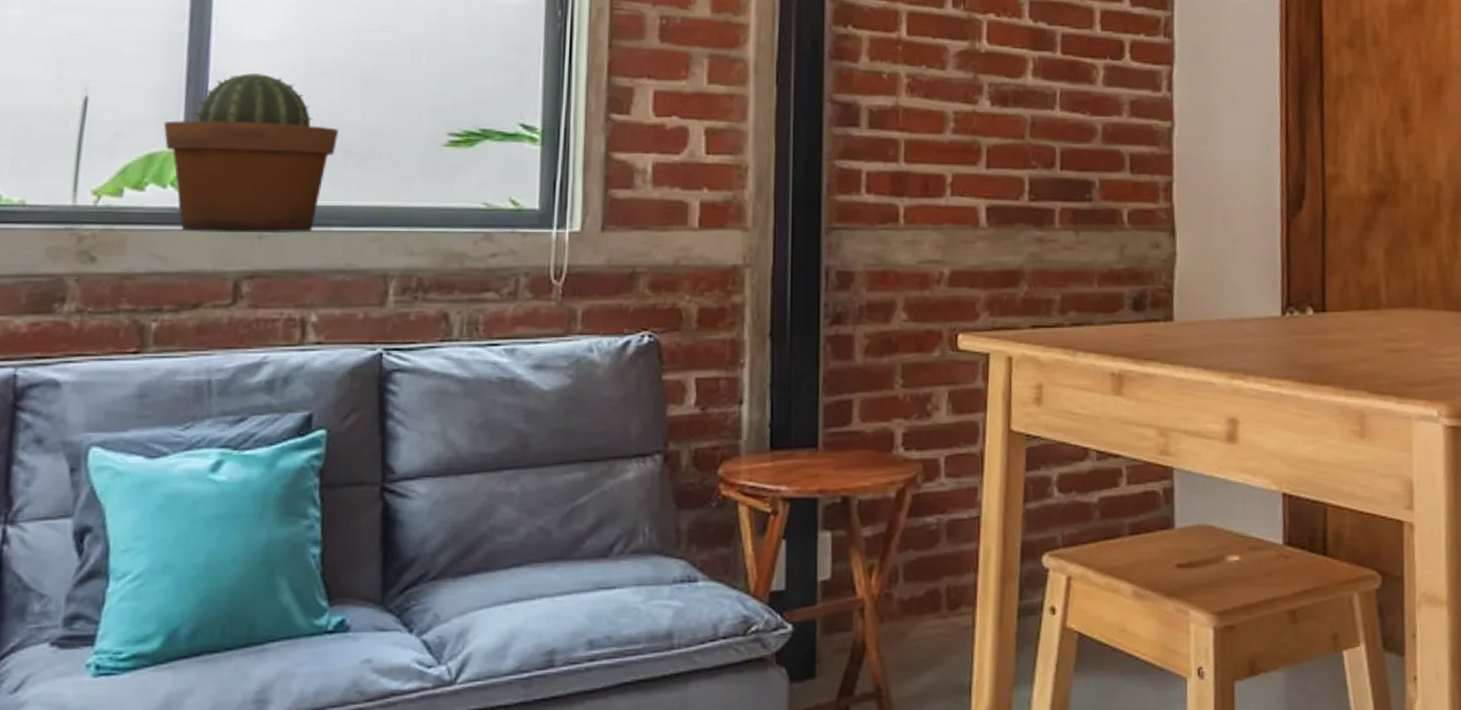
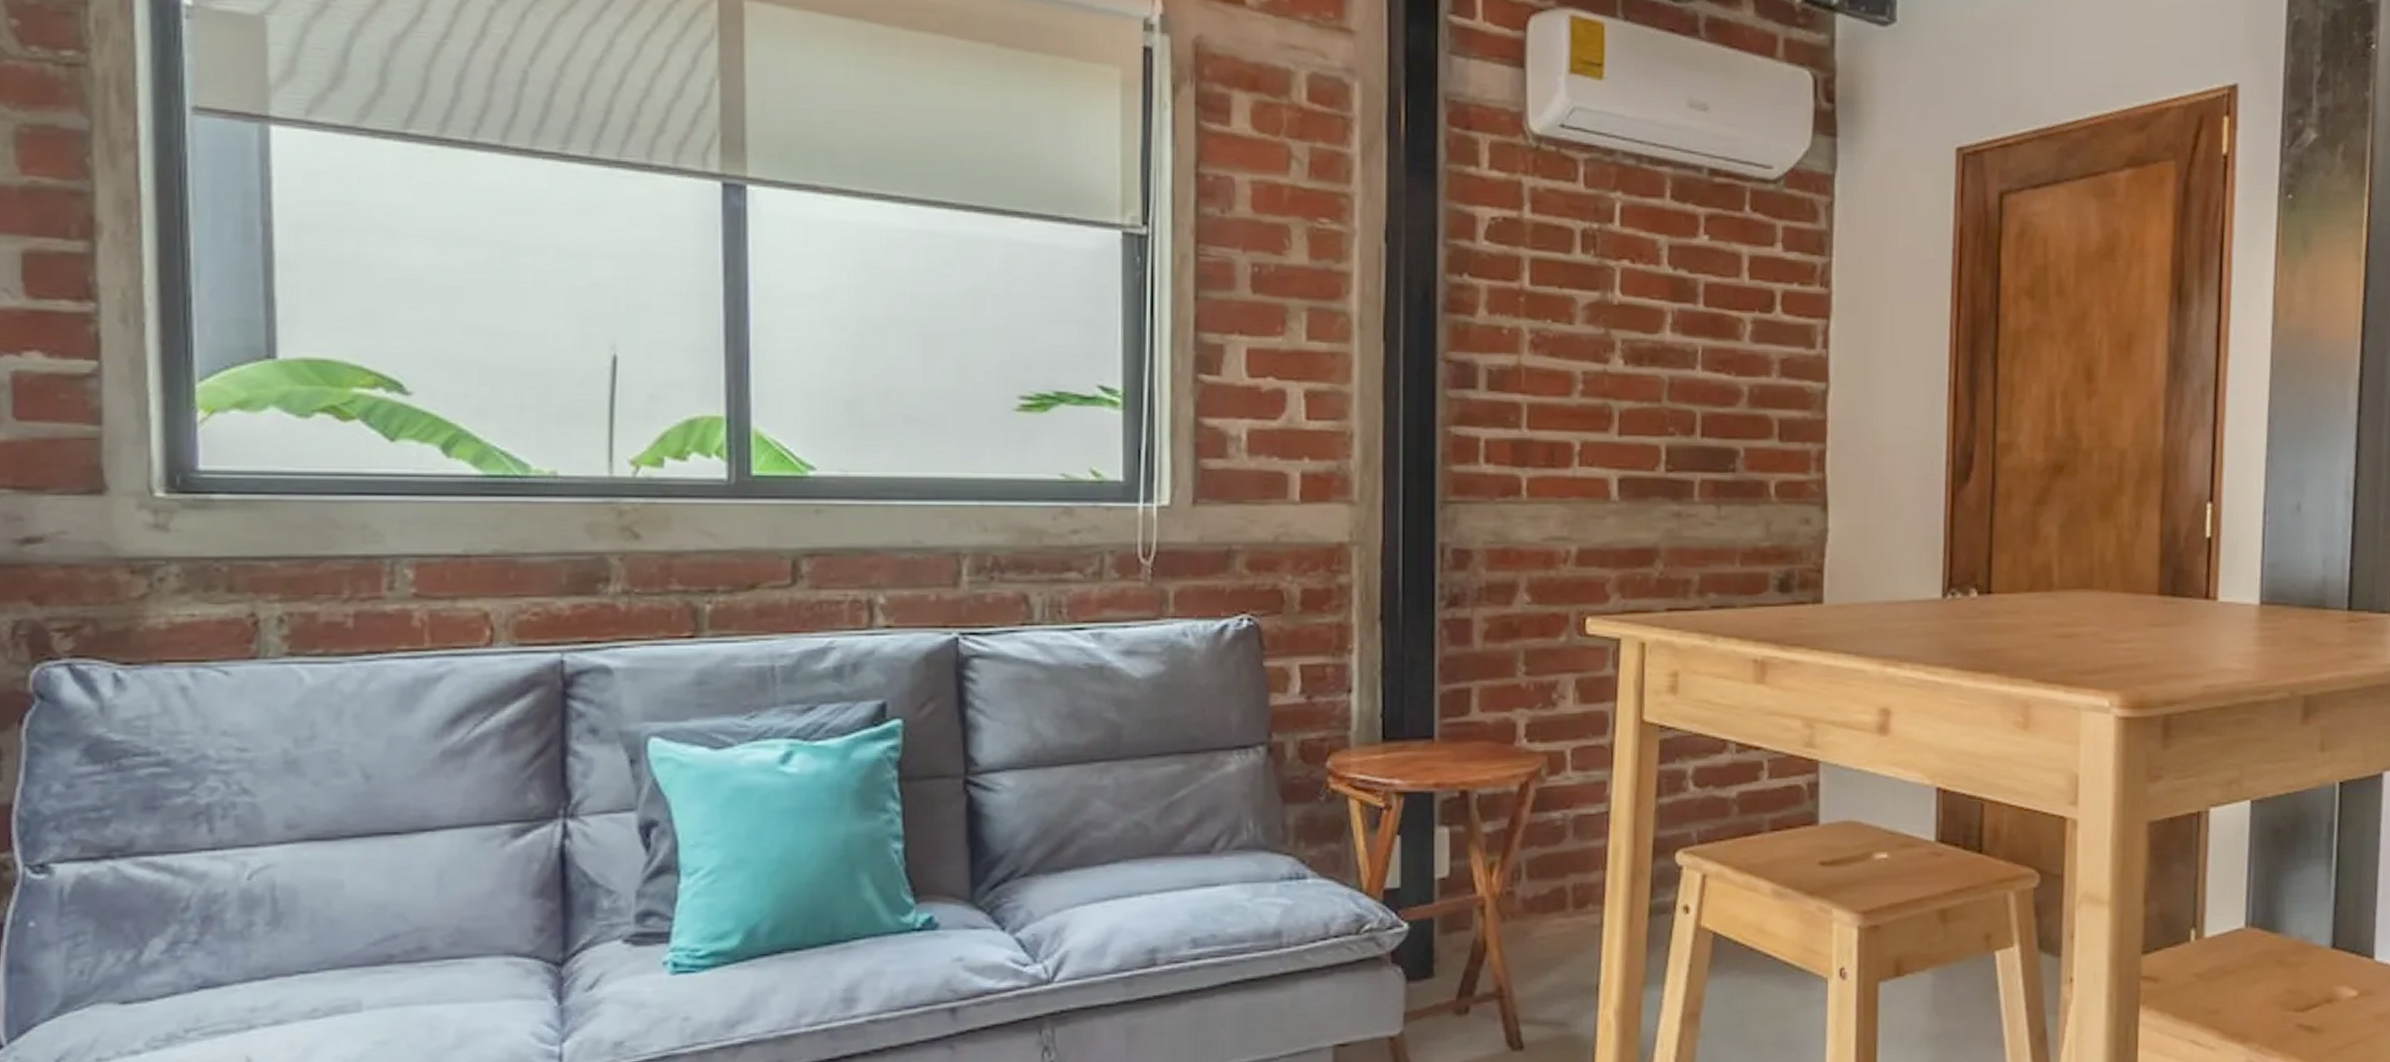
potted cactus: present [163,72,340,234] -> none [702,328,898,508]

